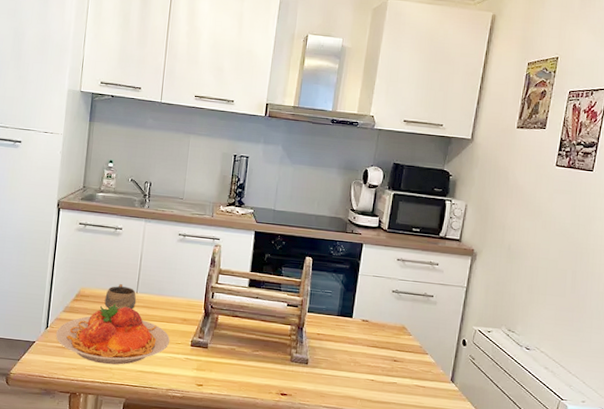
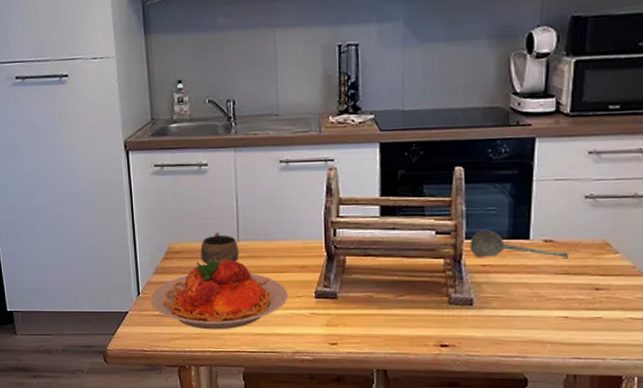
soupspoon: none [310,306,379,336] -> present [470,229,569,259]

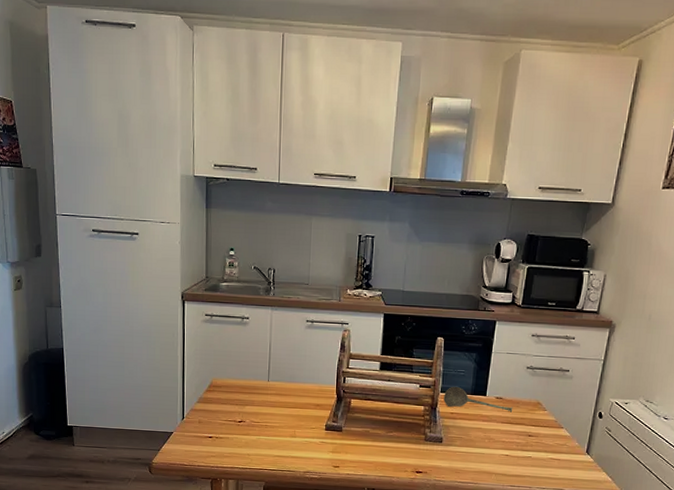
plate: present [150,257,289,330] -> none [193,392,305,451]
cup: present [200,233,240,265] -> none [237,373,269,399]

